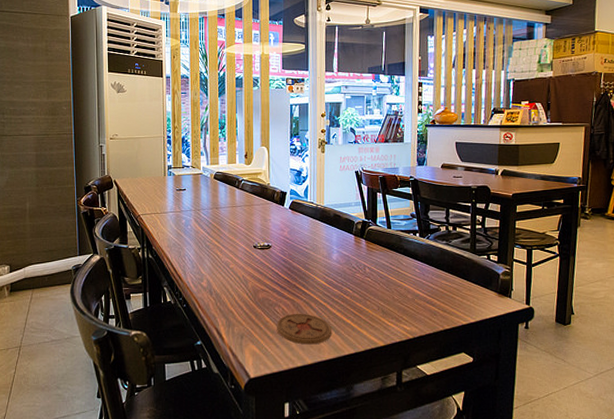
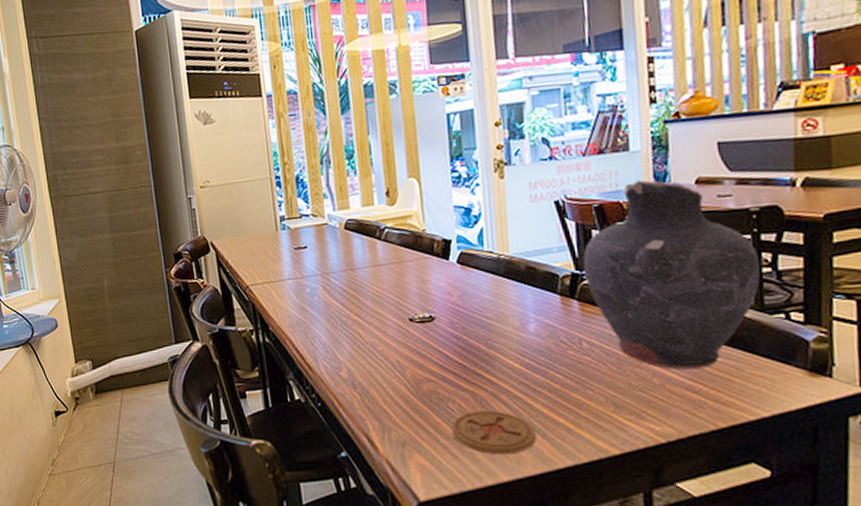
vase: none [371,162,475,290] -> present [583,180,761,370]

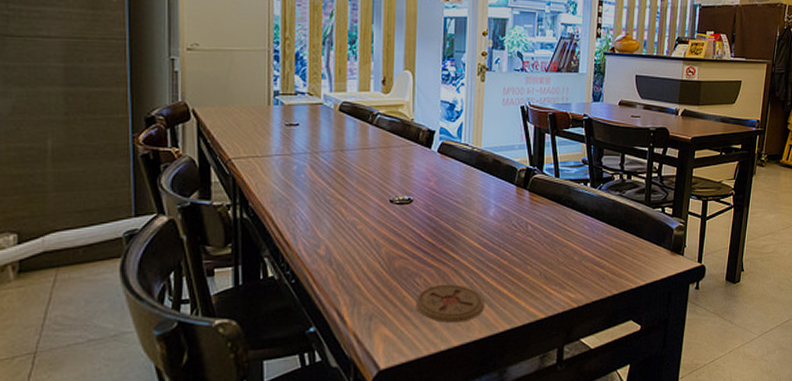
vase: present [583,180,761,370] -> none [536,97,651,250]

